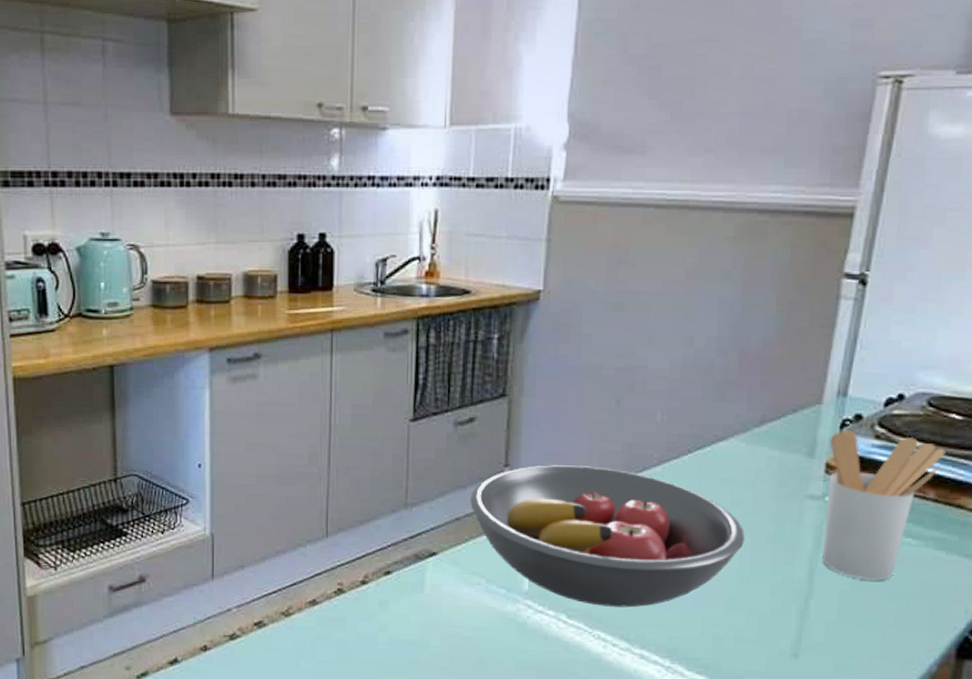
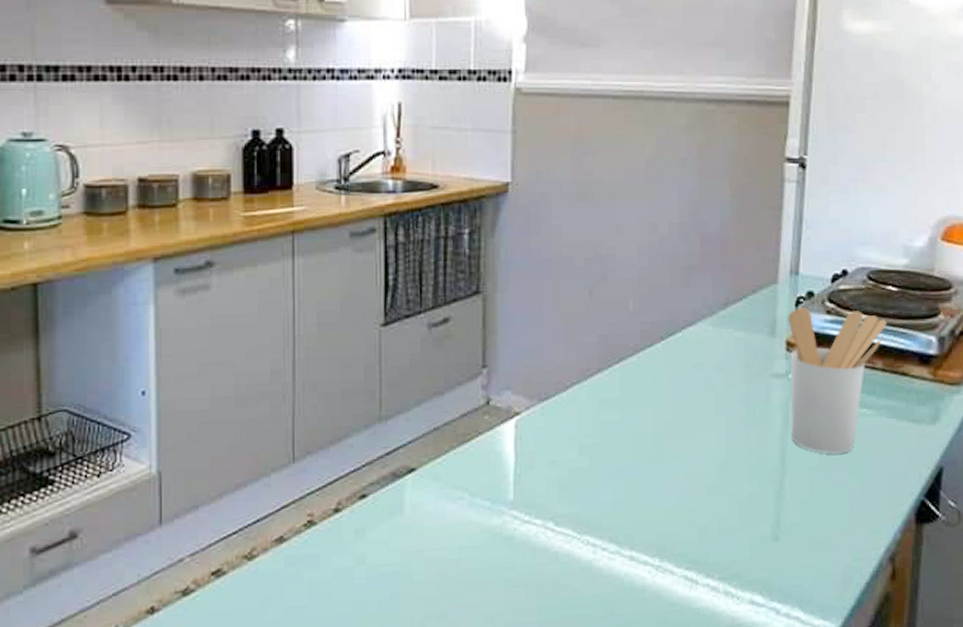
fruit bowl: present [470,465,746,608] -> none [448,361,721,509]

